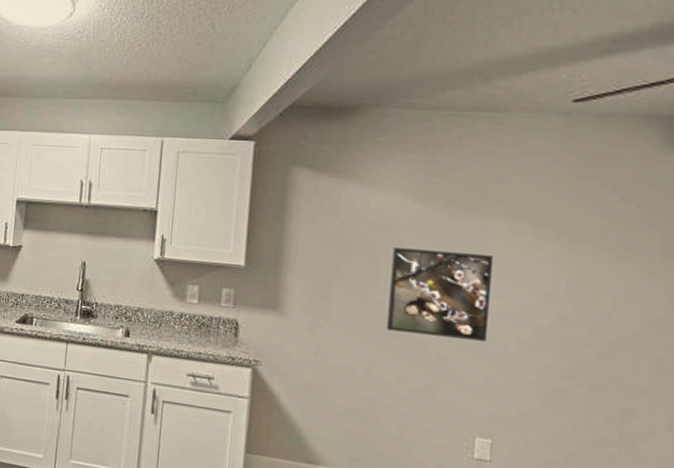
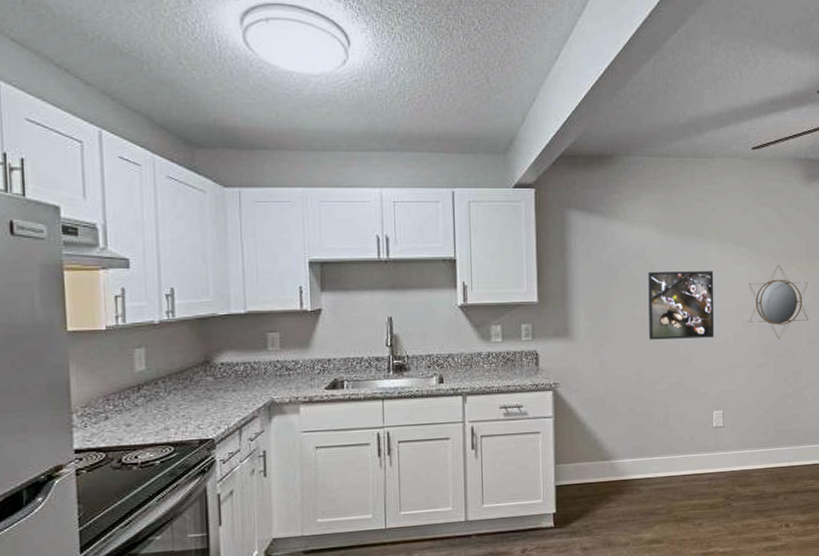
home mirror: none [547,258,661,361] -> present [749,265,808,339]

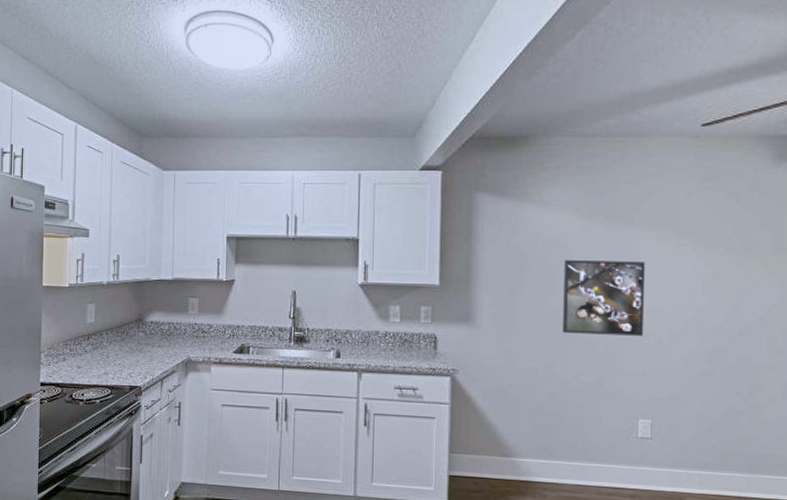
home mirror: present [749,265,808,339] -> none [690,258,774,345]

